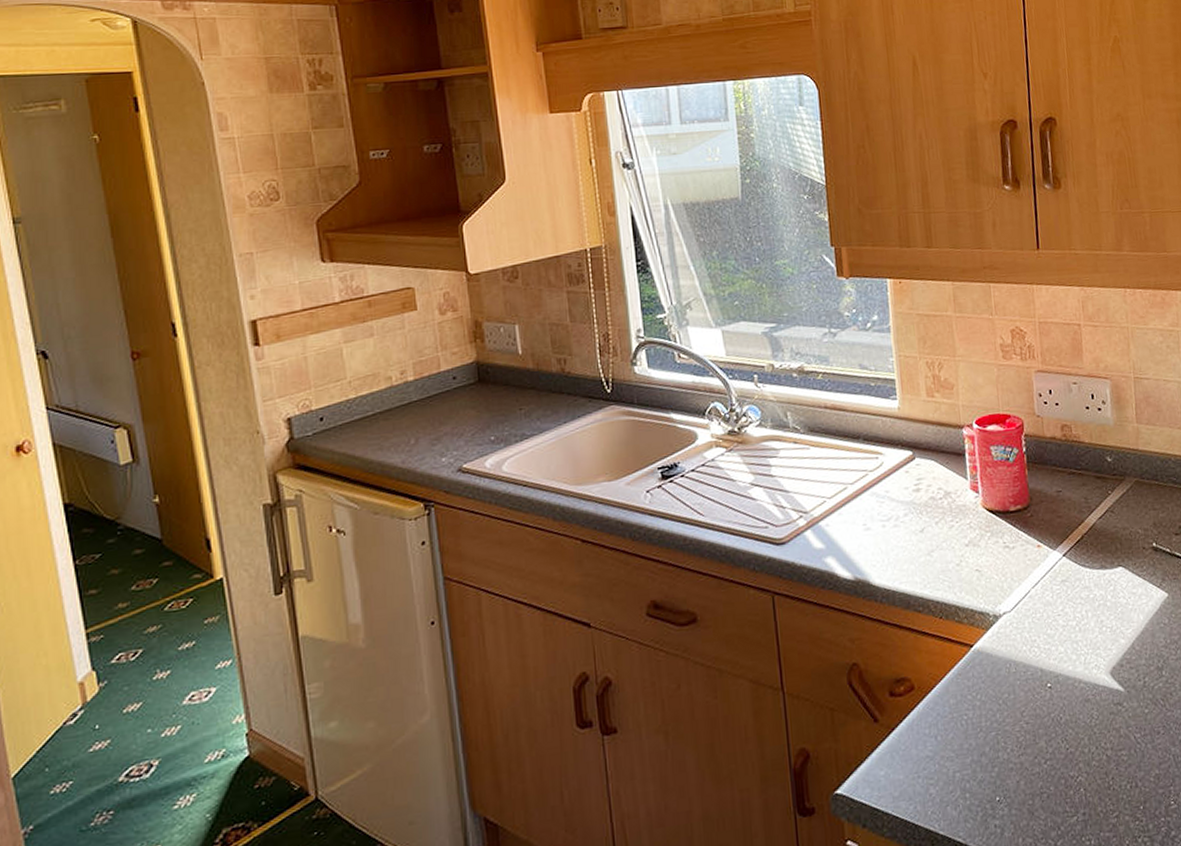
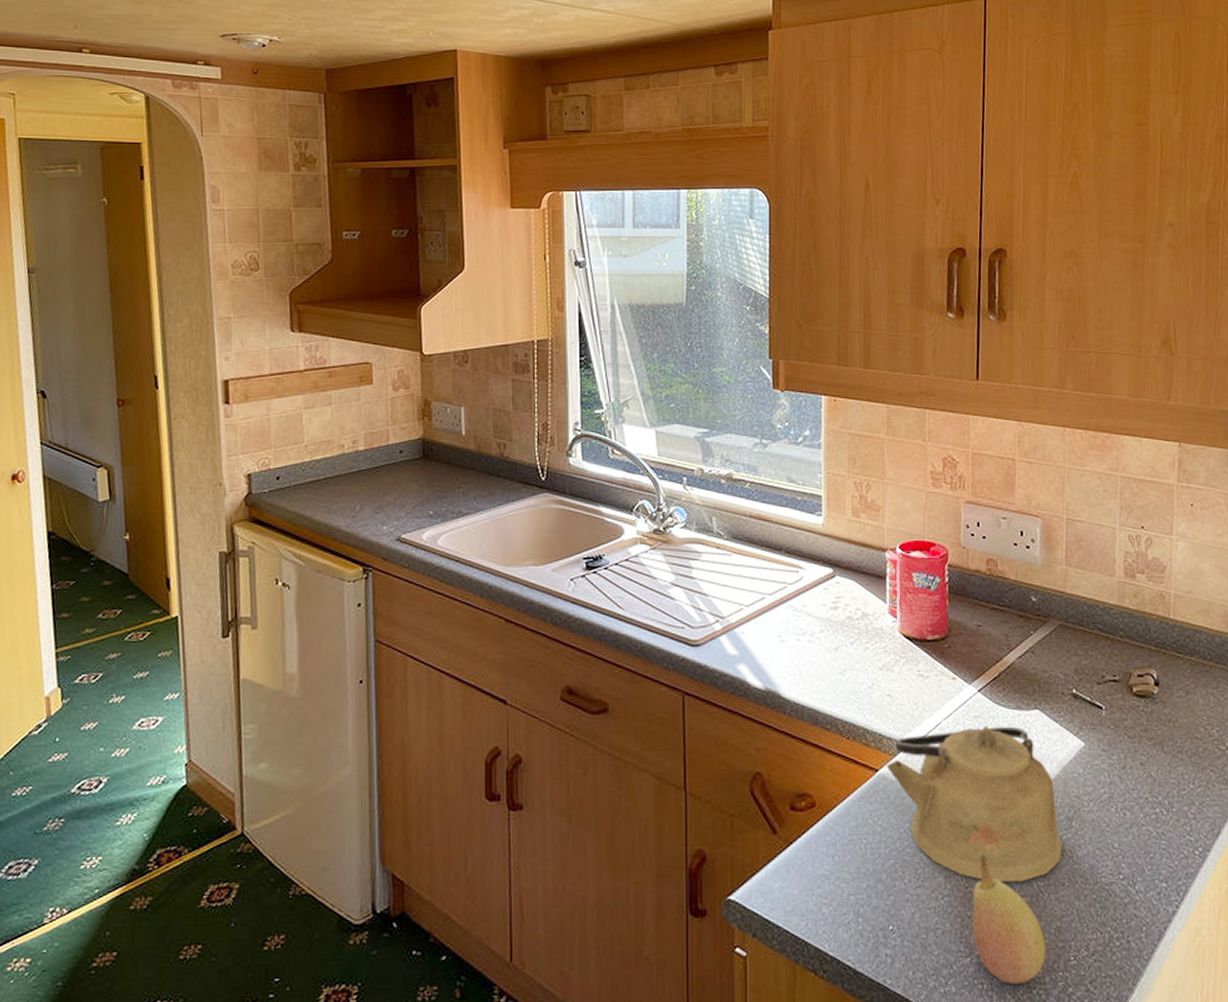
kettle: none [980,586,1155,740] -> present [886,726,1062,882]
fruit: none [1074,714,1148,836] -> present [971,854,1046,984]

